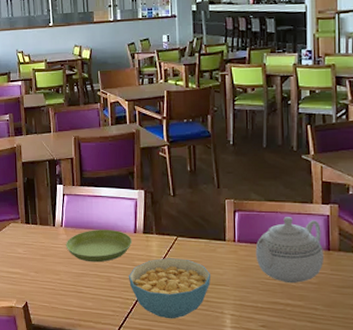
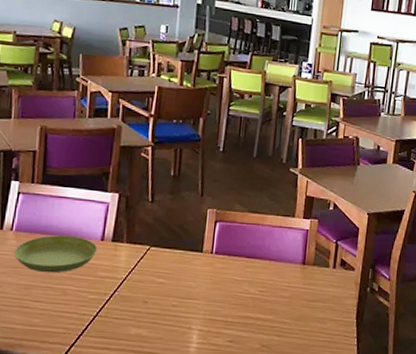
cereal bowl: present [128,258,210,319] -> none [87,269,182,336]
teapot: present [255,217,323,284] -> none [231,229,300,298]

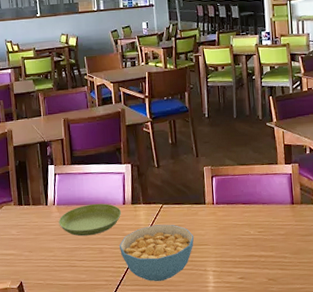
cereal bowl: none [87,269,182,336] -> present [119,224,194,282]

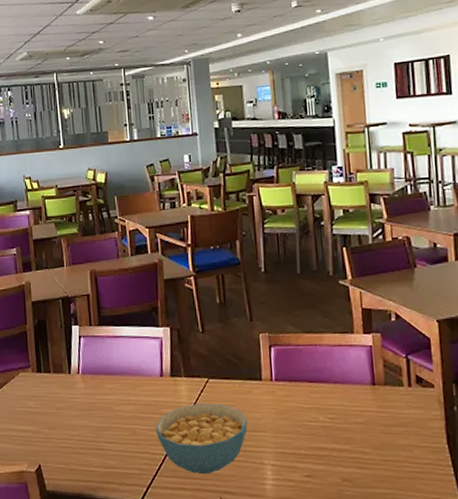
saucer: present [58,203,122,237] -> none [83,373,159,413]

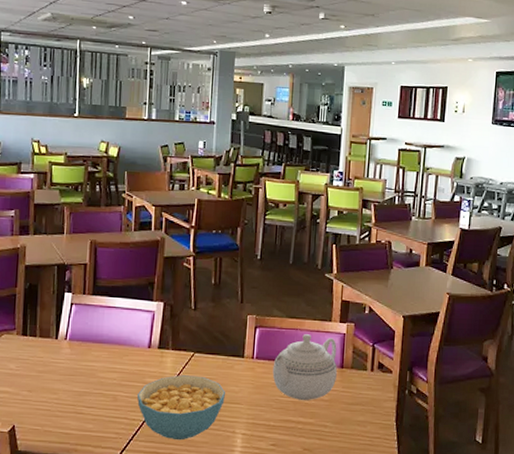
teapot: none [294,349,369,425] -> present [272,334,337,401]

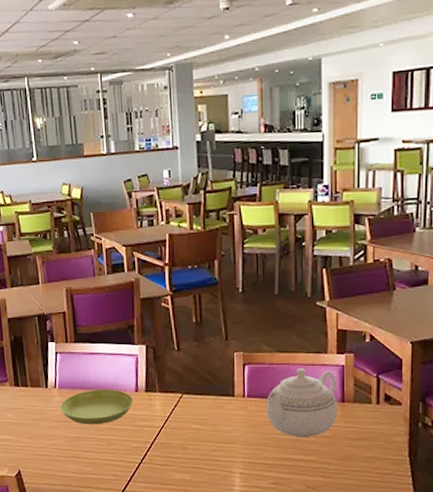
saucer: none [68,343,146,380] -> present [60,388,134,425]
cereal bowl: present [136,375,225,441] -> none [129,417,219,481]

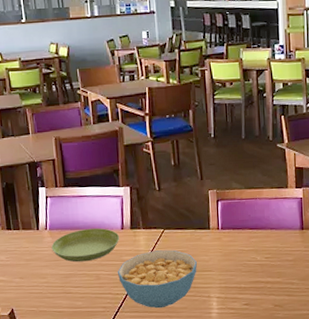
cereal bowl: none [129,417,219,481] -> present [117,250,197,309]
teapot: present [266,368,337,438] -> none [237,202,298,263]

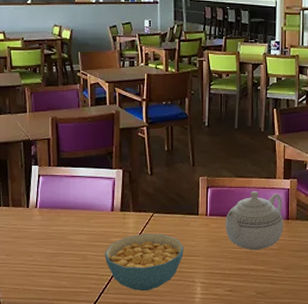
saucer: present [51,228,120,263] -> none [40,208,109,242]
teapot: none [237,202,298,263] -> present [225,191,283,251]

